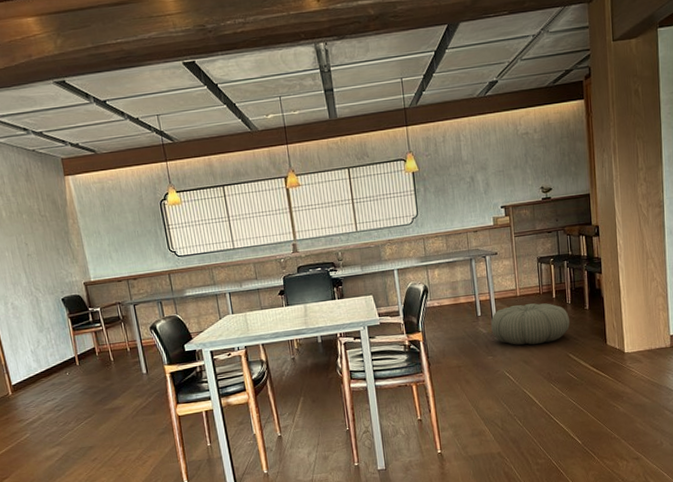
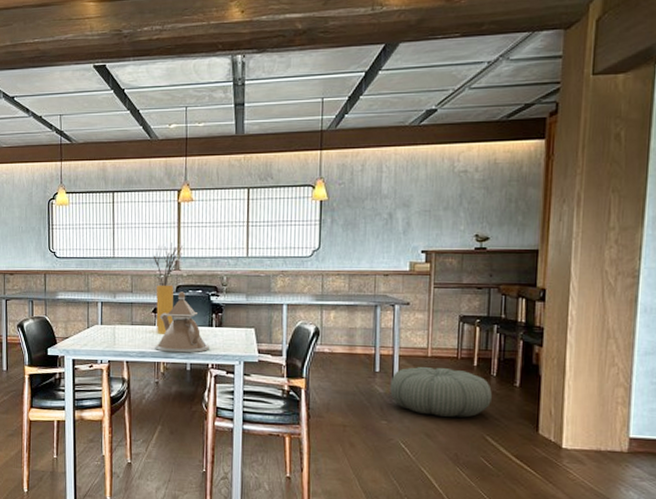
vase: none [271,227,300,314] -> present [153,242,184,334]
teapot: none [286,271,336,330] -> present [155,291,209,353]

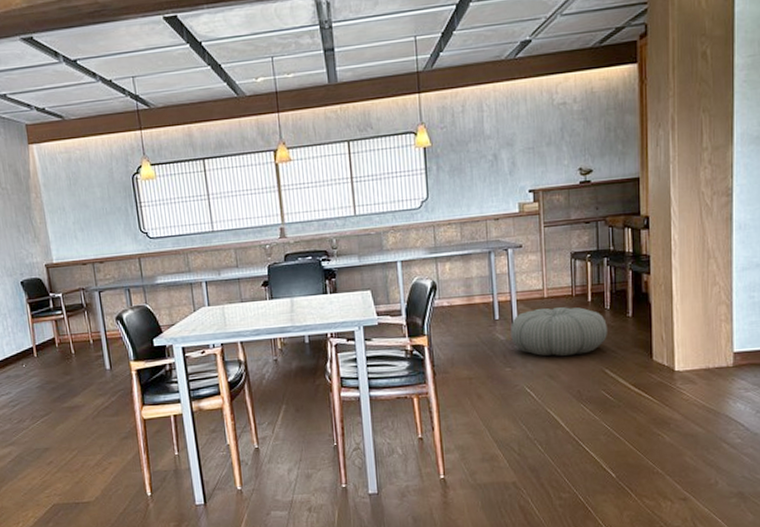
vase: present [153,242,184,334] -> none [255,208,287,308]
teapot: present [155,291,209,353] -> none [269,260,326,327]

